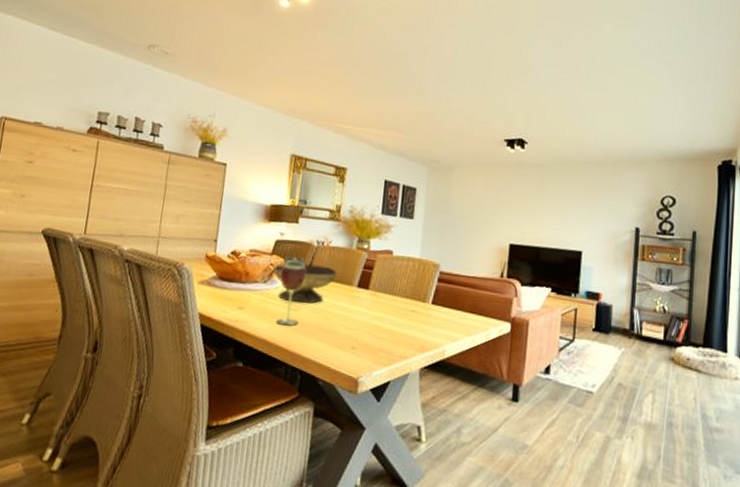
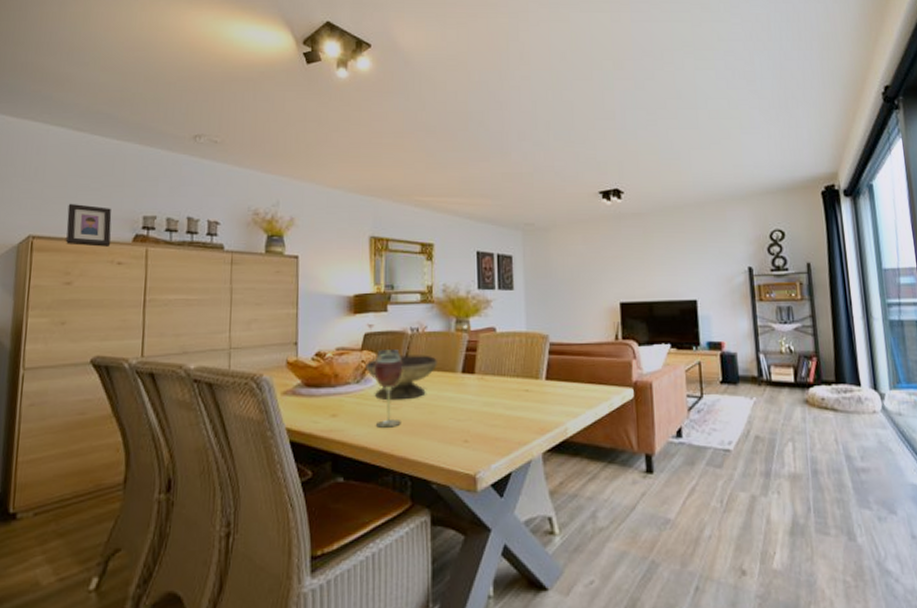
picture frame: none [32,92,72,135] -> present [66,203,112,247]

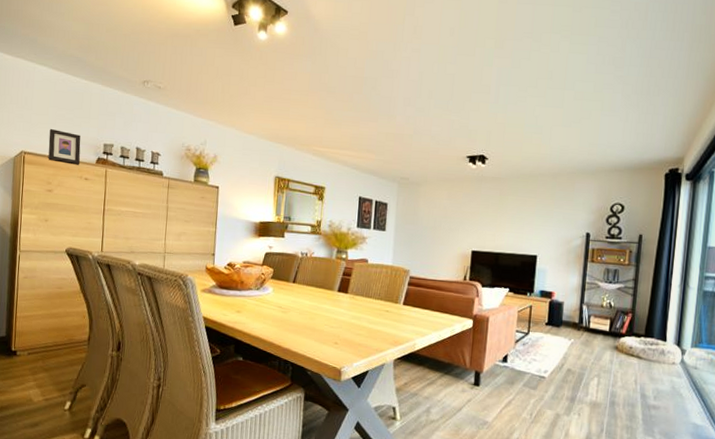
decorative bowl: present [365,355,439,401] -> none [264,272,320,307]
wineglass: present [374,350,403,428] -> none [269,267,293,326]

